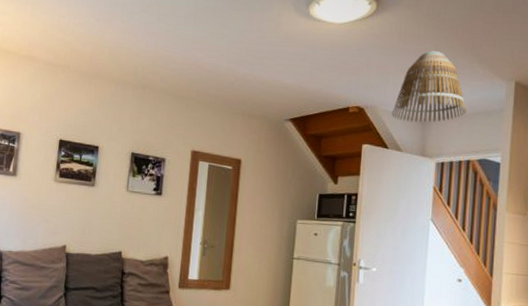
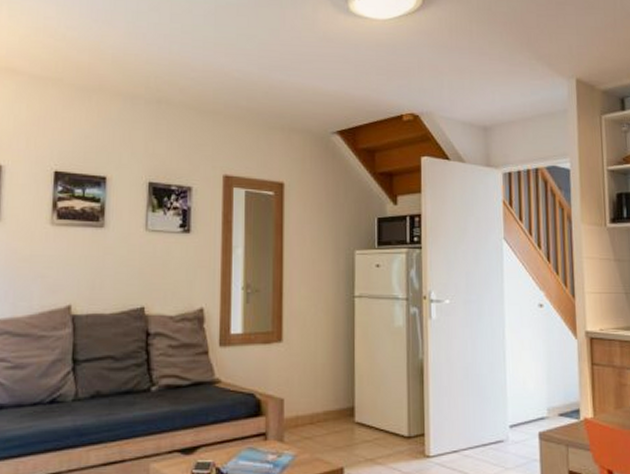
lamp shade: present [392,51,466,123] -> none [450,48,529,129]

